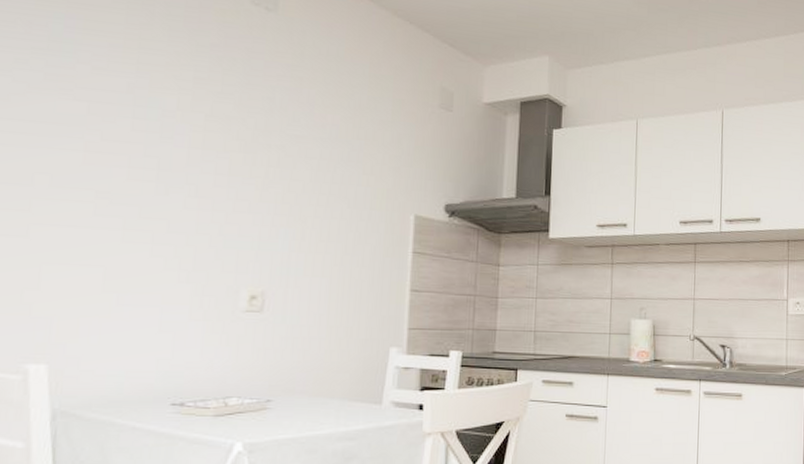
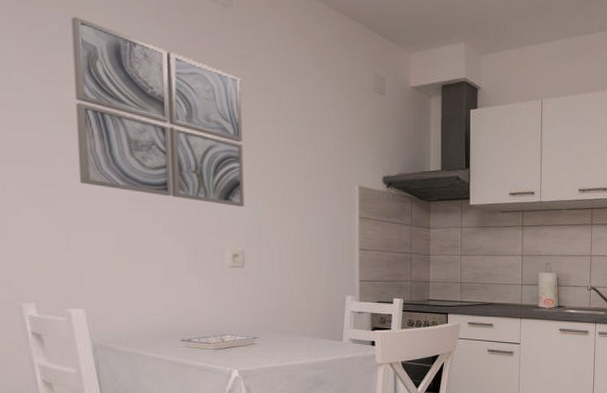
wall art: none [63,18,281,239] -> present [71,17,244,207]

